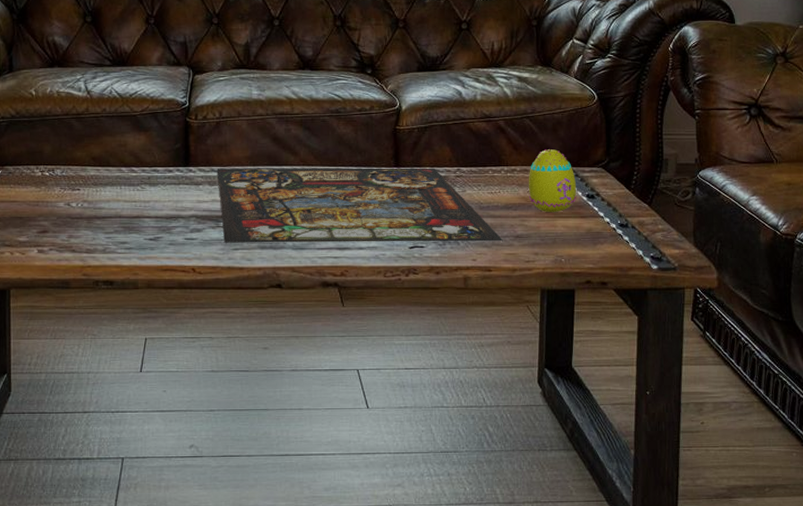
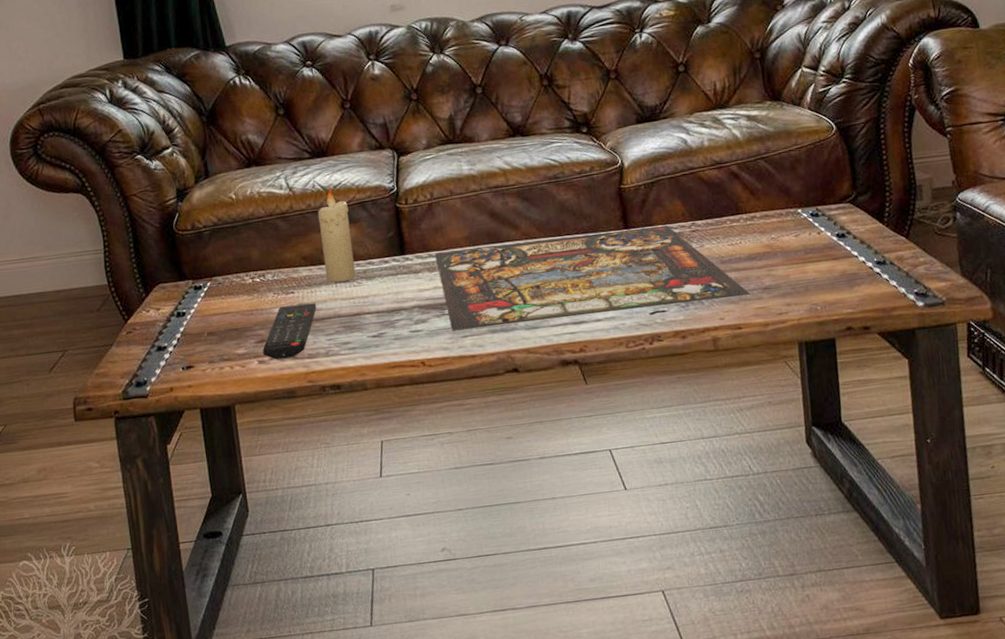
remote control: none [44,202,99,251] -> present [263,303,316,360]
candle: none [111,96,141,184] -> present [317,188,356,283]
egg: present [528,148,577,212] -> none [770,189,825,258]

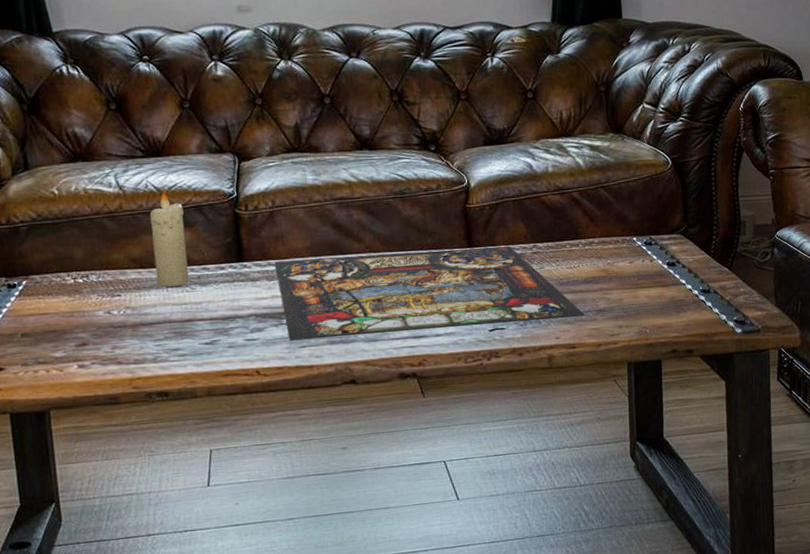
remote control: present [263,303,316,360] -> none [83,307,145,364]

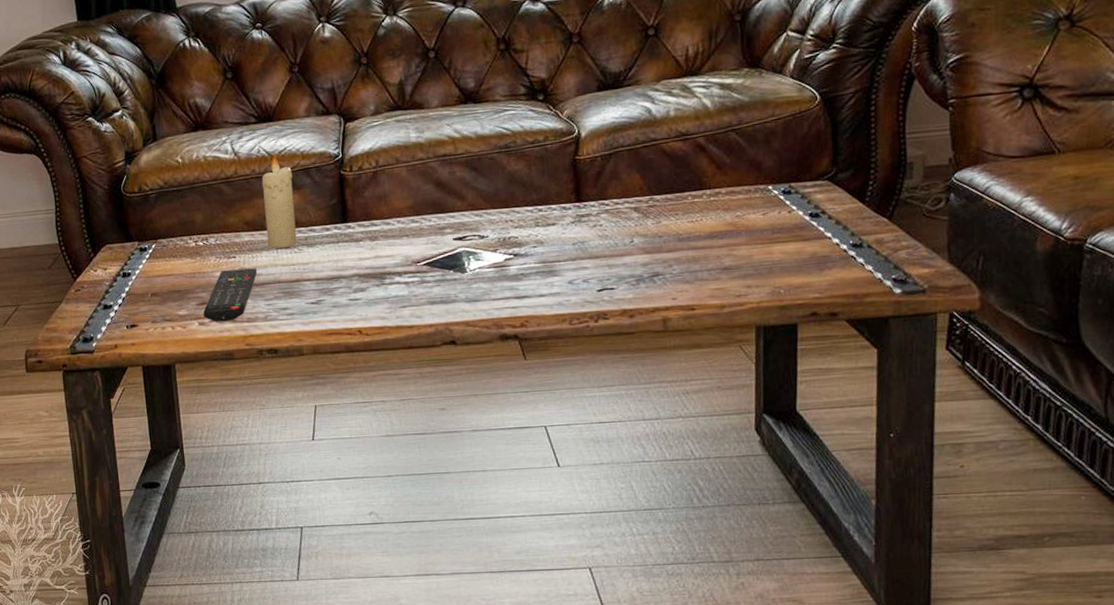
remote control: none [83,307,145,364] -> present [203,268,257,322]
stained glass panel: present [274,245,586,341] -> none [377,199,708,301]

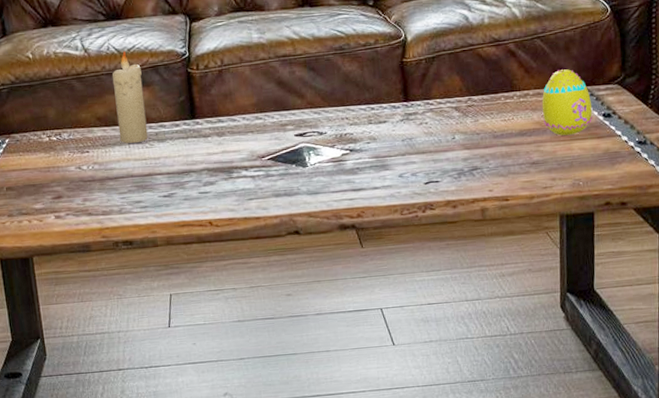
remote control: present [203,268,257,322] -> none [59,162,110,215]
egg: none [736,164,797,238] -> present [541,68,593,136]

